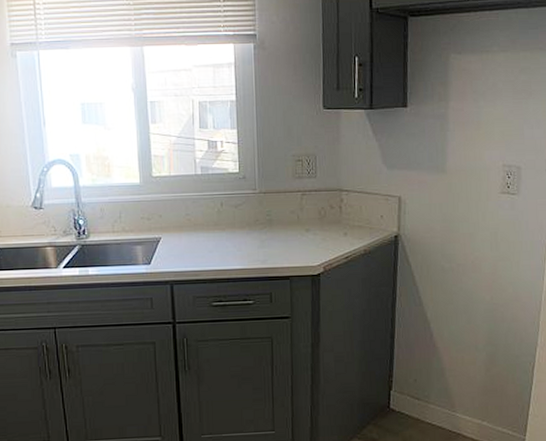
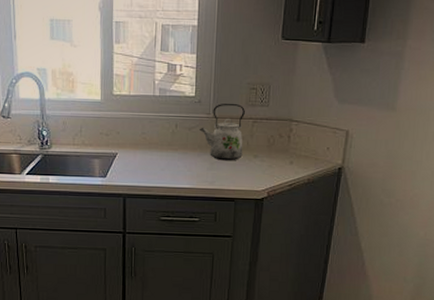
kettle: none [246,176,294,238] -> present [200,103,245,161]

